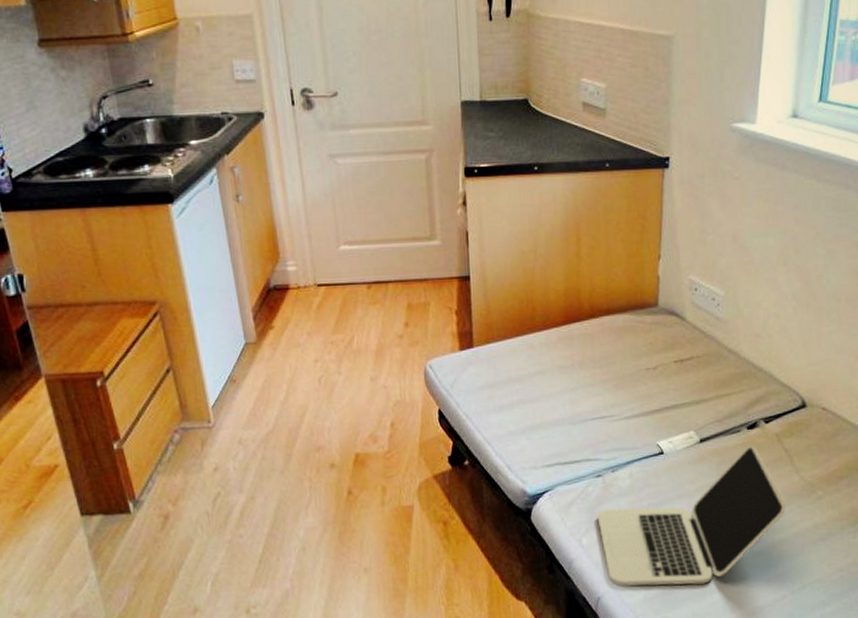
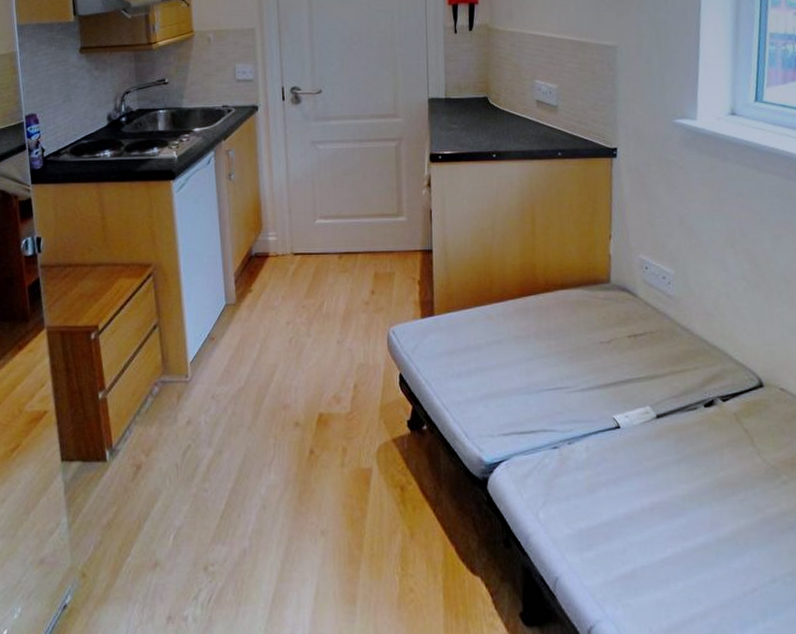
laptop: present [597,446,786,586] -> none [554,424,750,570]

